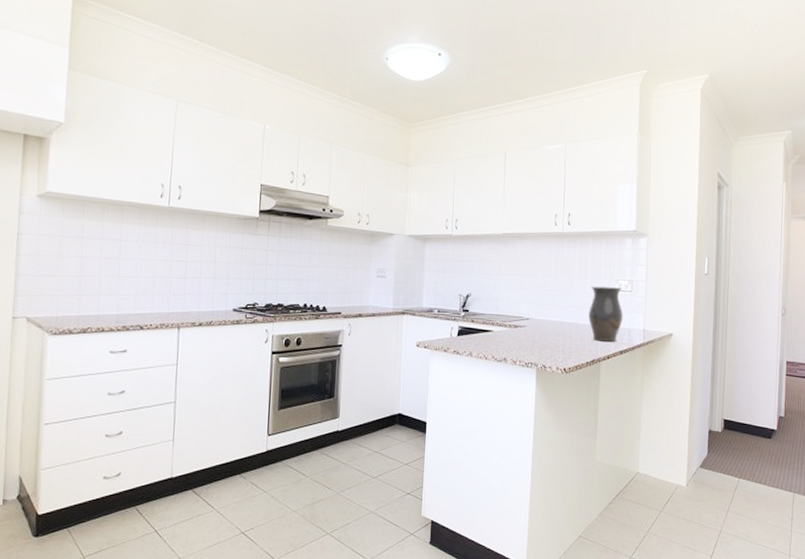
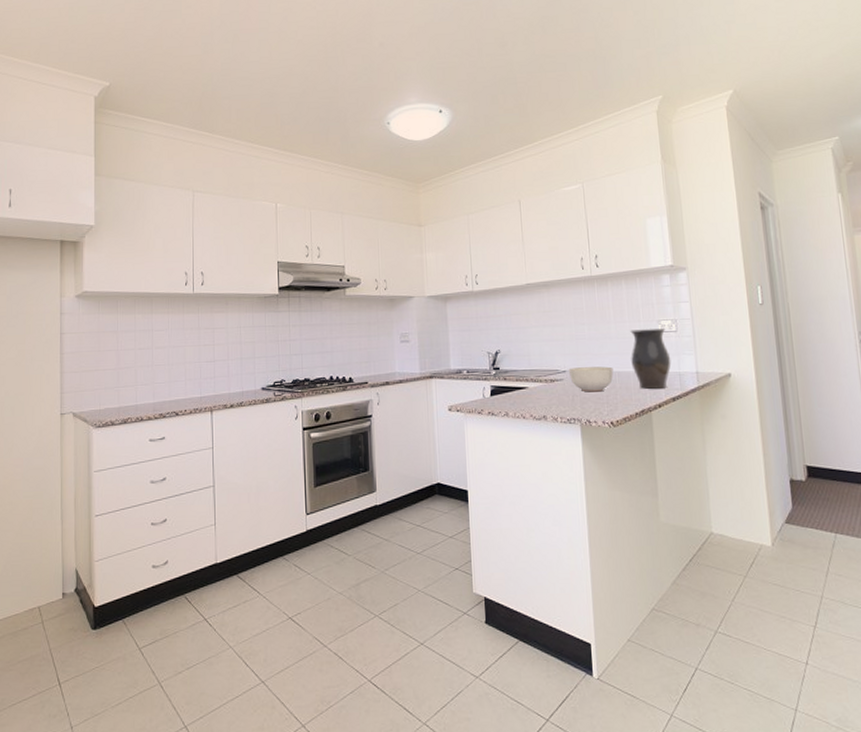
bowl: none [531,316,572,340] -> present [568,366,614,392]

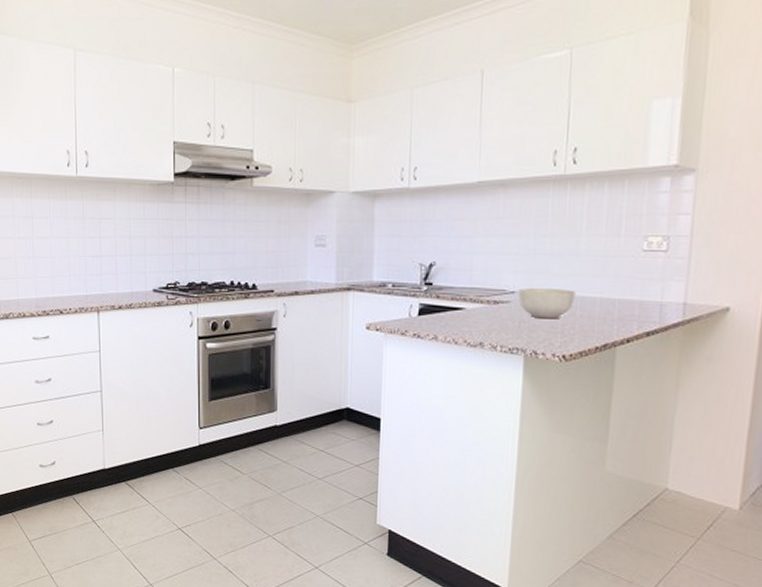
vase: present [630,328,671,389] -> none [600,246,654,320]

